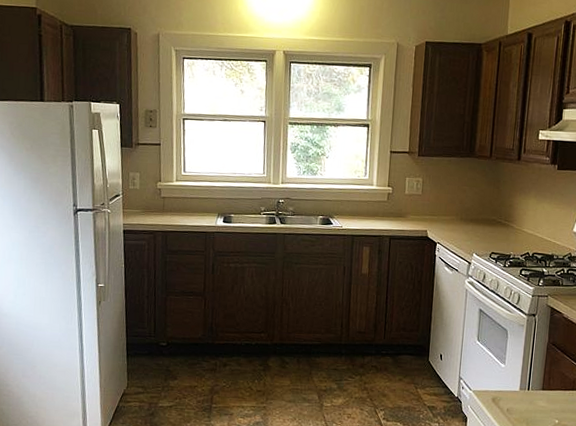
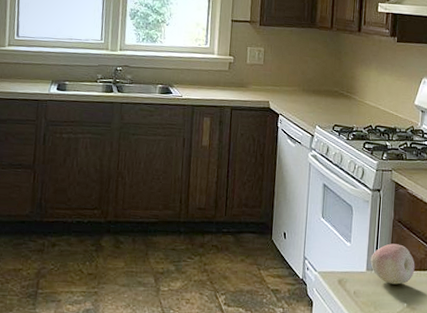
fruit: none [524,365,568,403] -> present [370,243,415,285]

